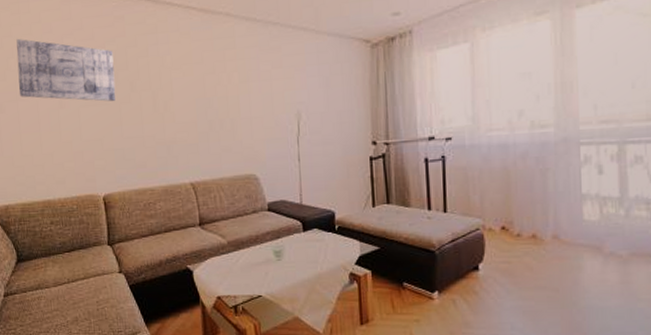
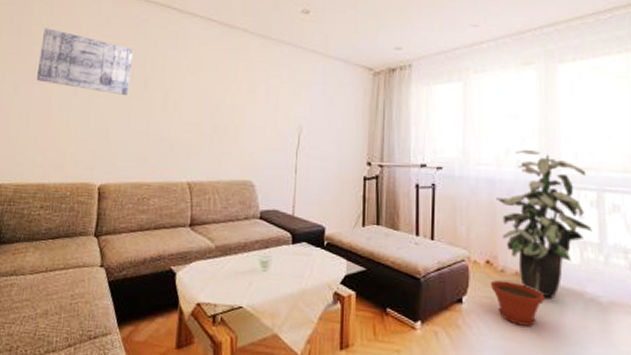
plant pot: none [506,244,563,285] -> present [490,280,545,326]
indoor plant: none [510,108,613,256] -> present [496,150,592,298]

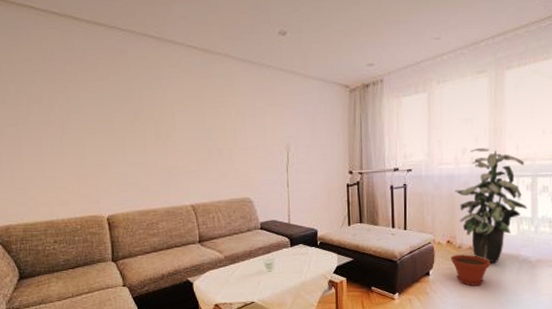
wall art: present [36,27,133,95] -> none [16,64,120,129]

